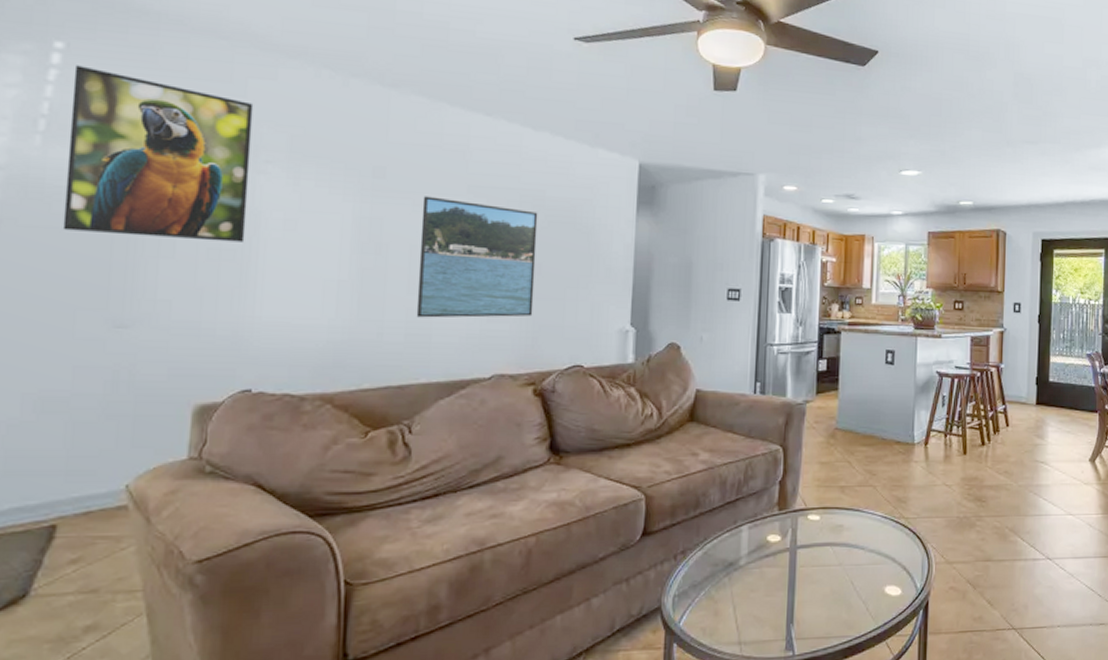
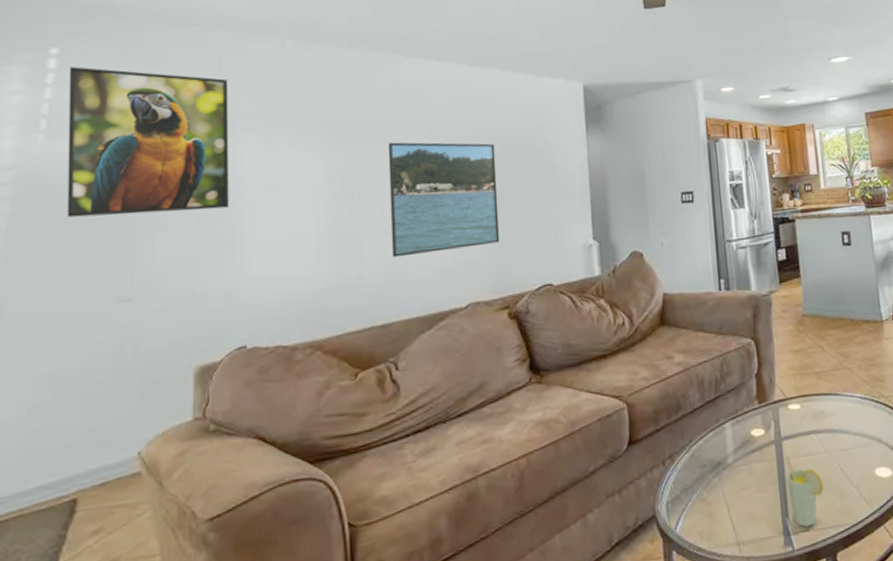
cup: none [796,565,833,635] -> present [784,456,824,528]

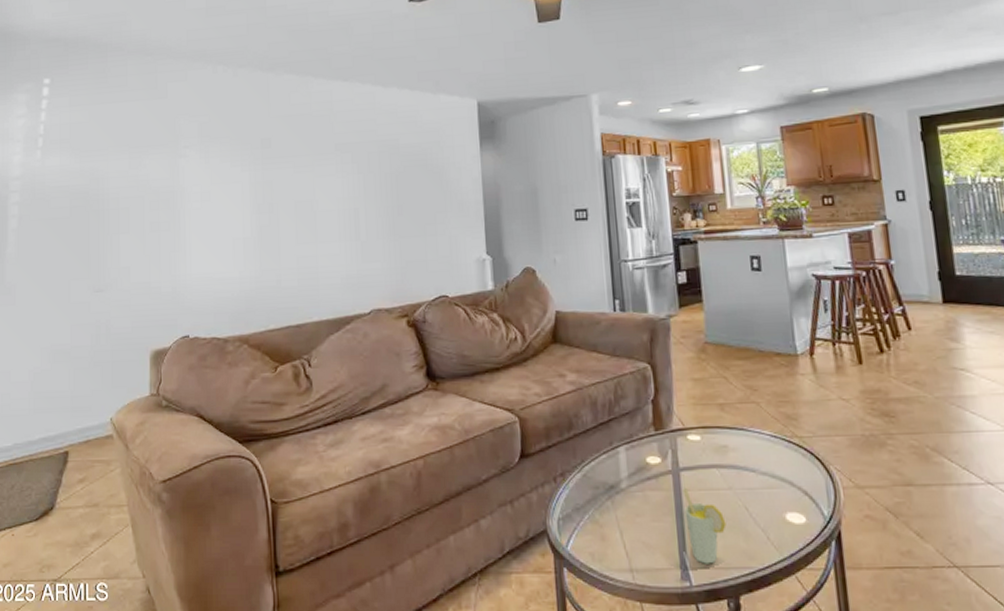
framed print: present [67,66,230,218] -> none [57,94,175,220]
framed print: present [387,142,500,258] -> none [301,157,400,264]

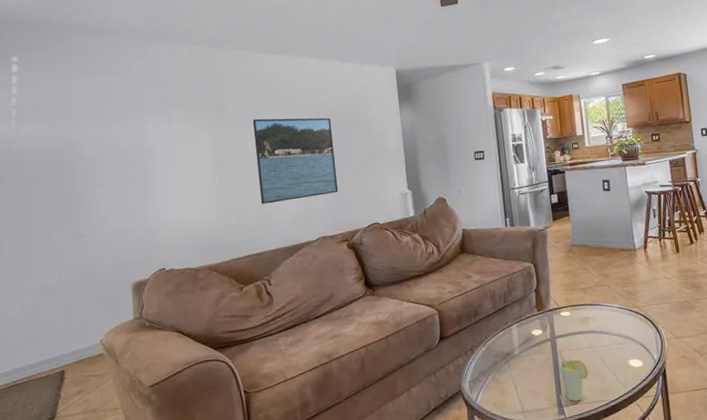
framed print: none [301,157,400,264] -> present [252,117,339,204]

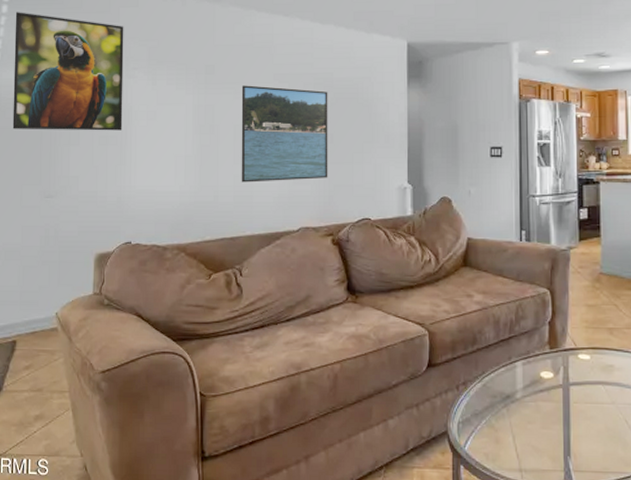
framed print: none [26,70,145,179] -> present [12,12,124,131]
cup: present [558,350,589,402] -> none [571,401,607,468]

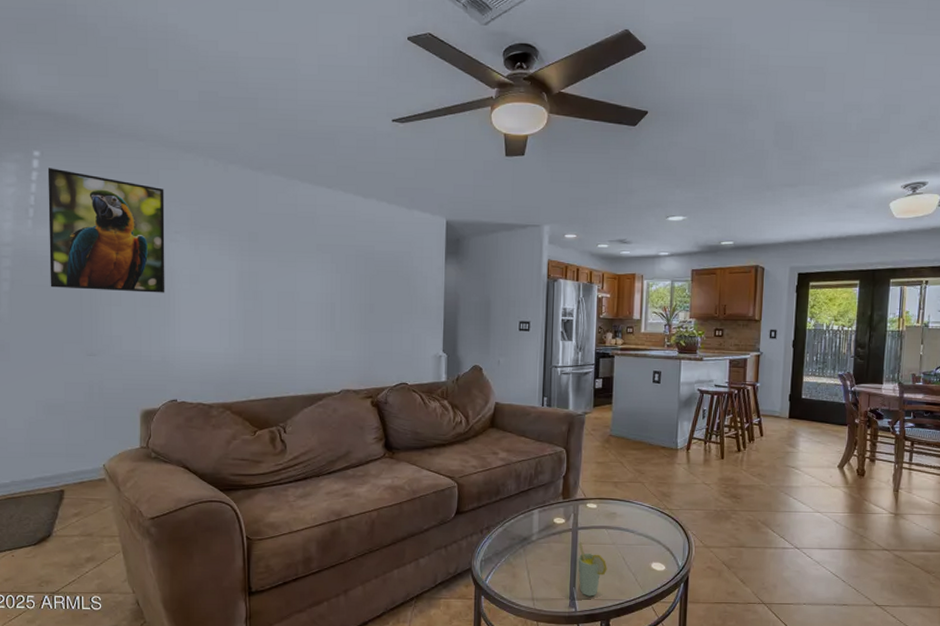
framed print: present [241,85,328,183] -> none [284,254,370,347]
cup: none [571,401,607,468] -> present [577,542,607,597]

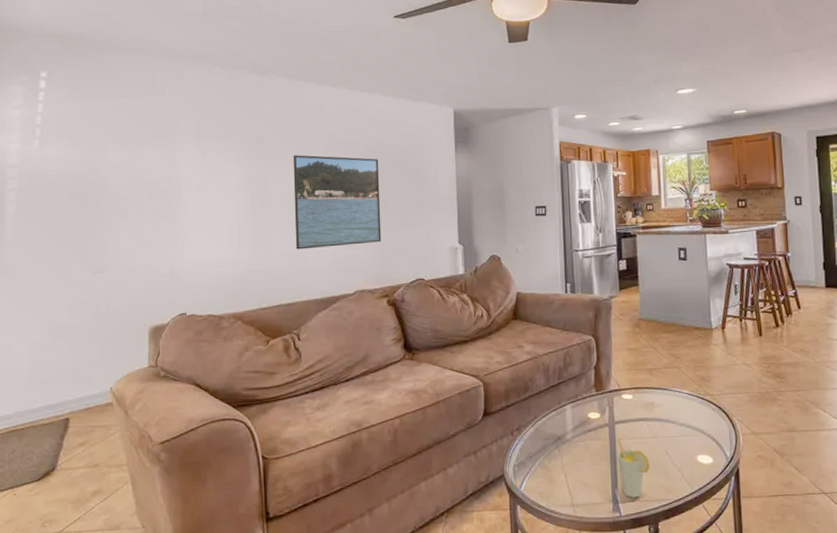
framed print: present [47,168,165,293] -> none [54,87,173,206]
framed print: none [284,254,370,347] -> present [293,155,382,250]

